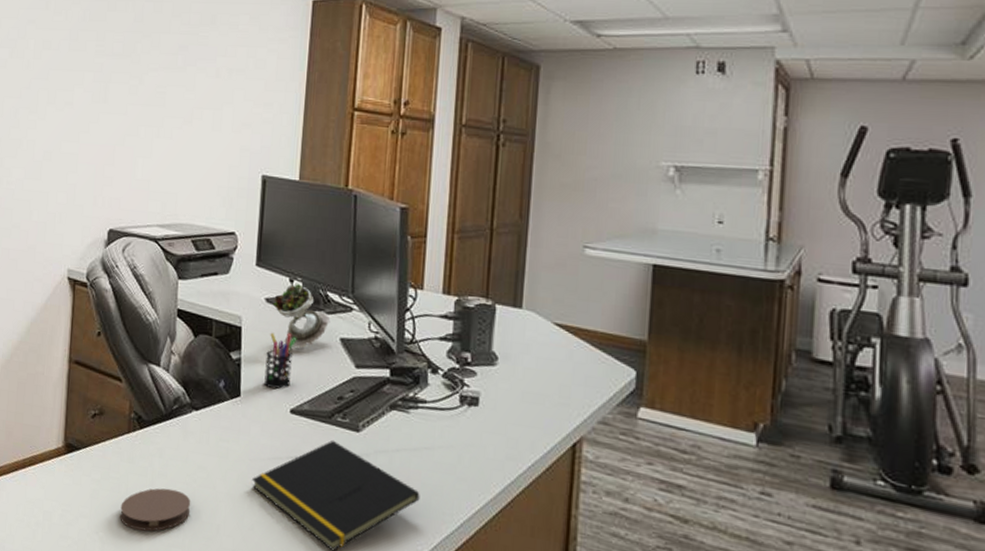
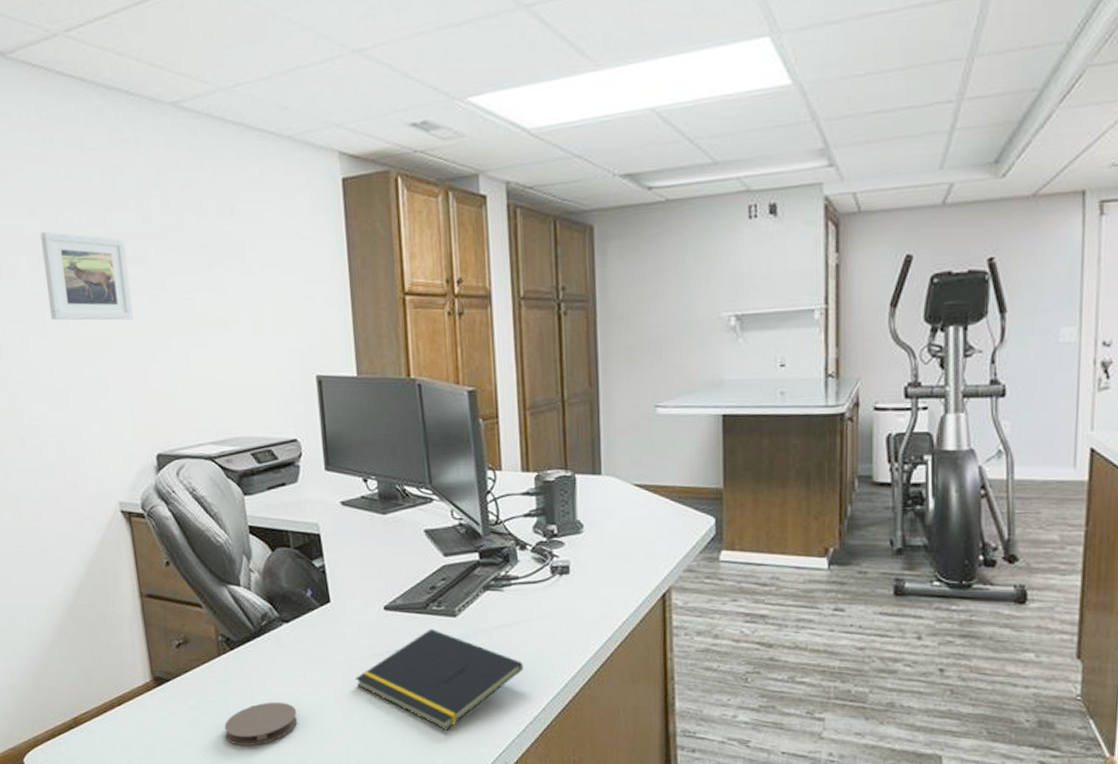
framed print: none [44,23,118,105] -> present [40,232,133,321]
pen holder: present [264,332,297,389] -> none [350,533,380,589]
succulent plant: present [272,284,331,350] -> none [349,482,412,549]

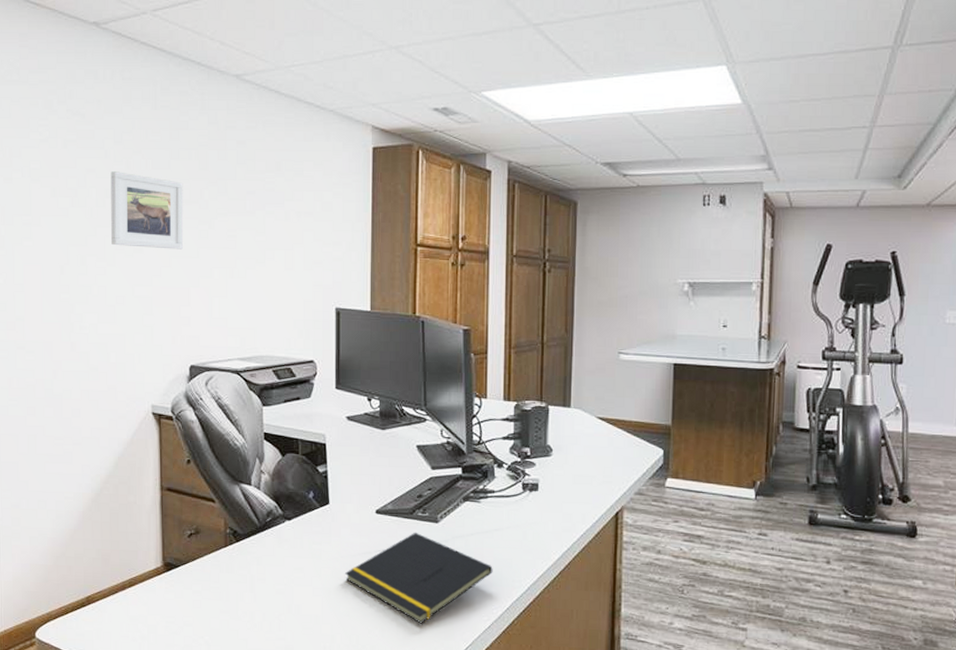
coaster: present [224,702,298,746] -> none [223,590,290,630]

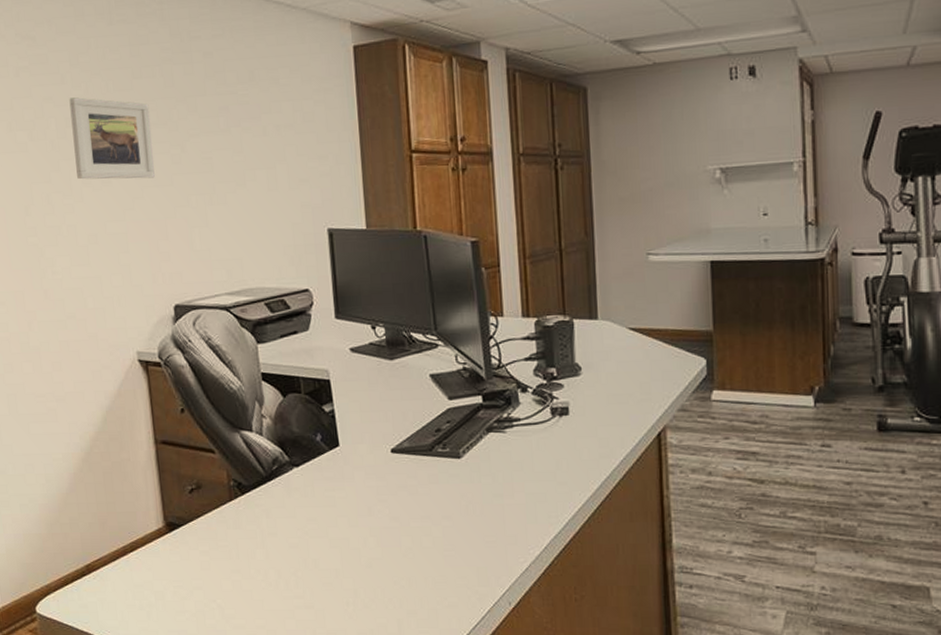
notepad: present [345,532,493,624] -> none [363,470,526,571]

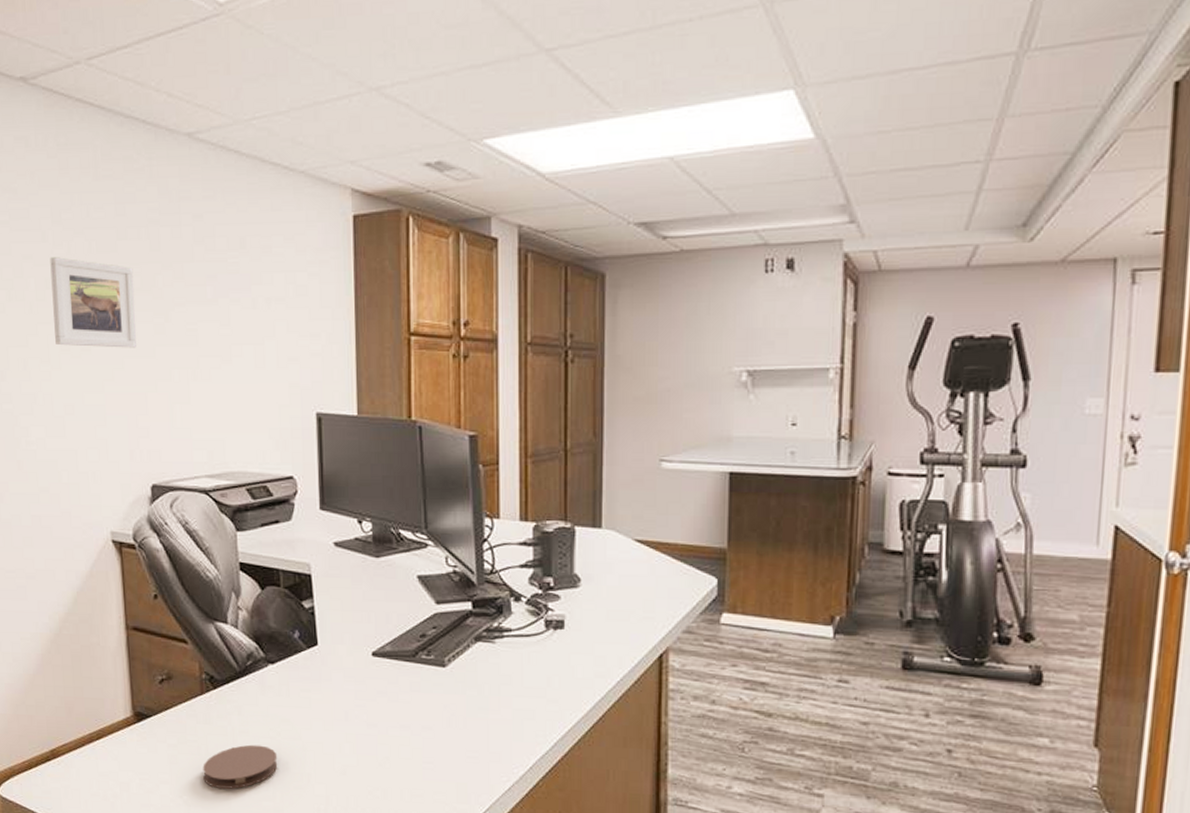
coaster: none [234,545,307,590] -> present [203,744,278,789]

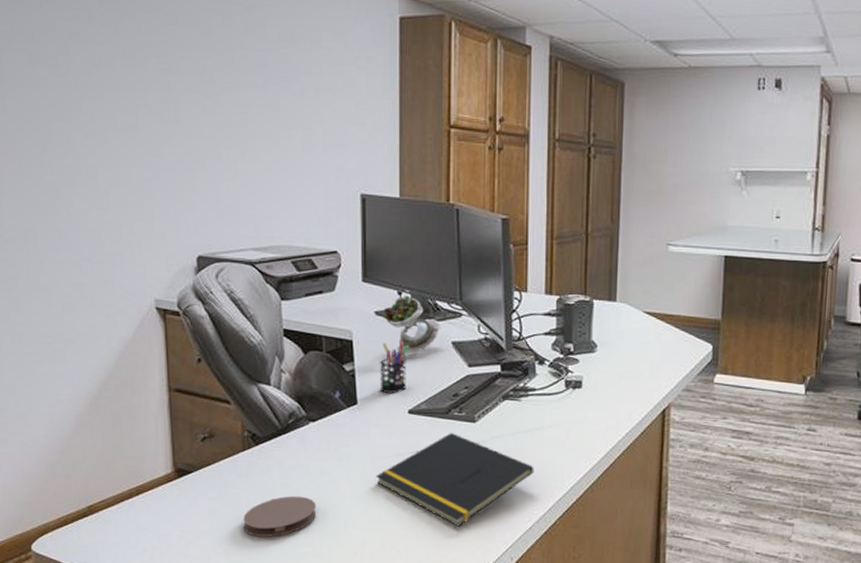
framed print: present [50,257,136,348] -> none [97,37,185,127]
notepad: none [339,677,512,785] -> present [376,432,534,527]
pen holder: none [341,576,372,633] -> present [380,342,410,393]
succulent plant: none [342,524,405,593] -> present [382,296,441,357]

